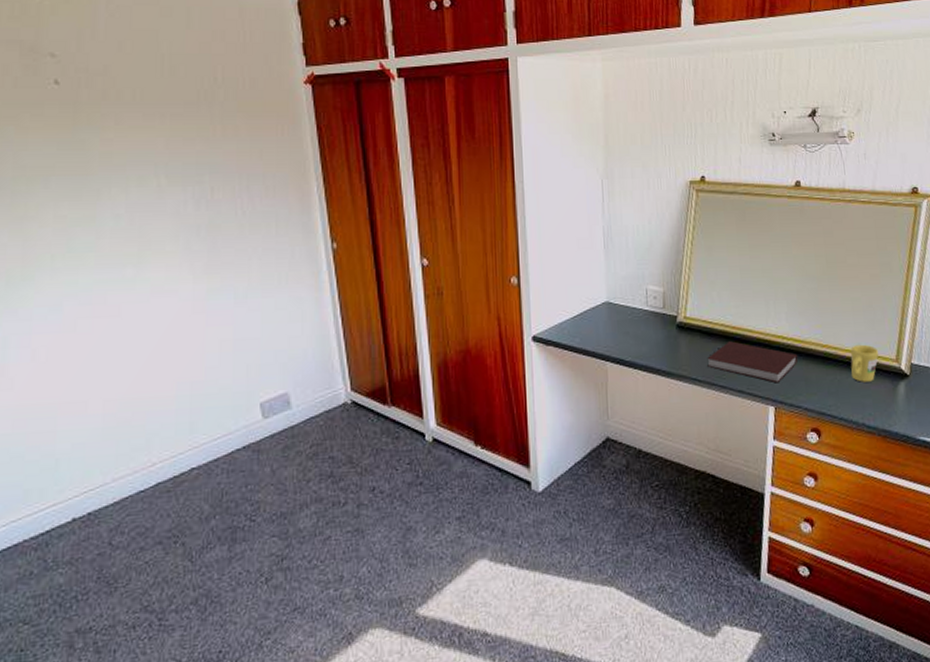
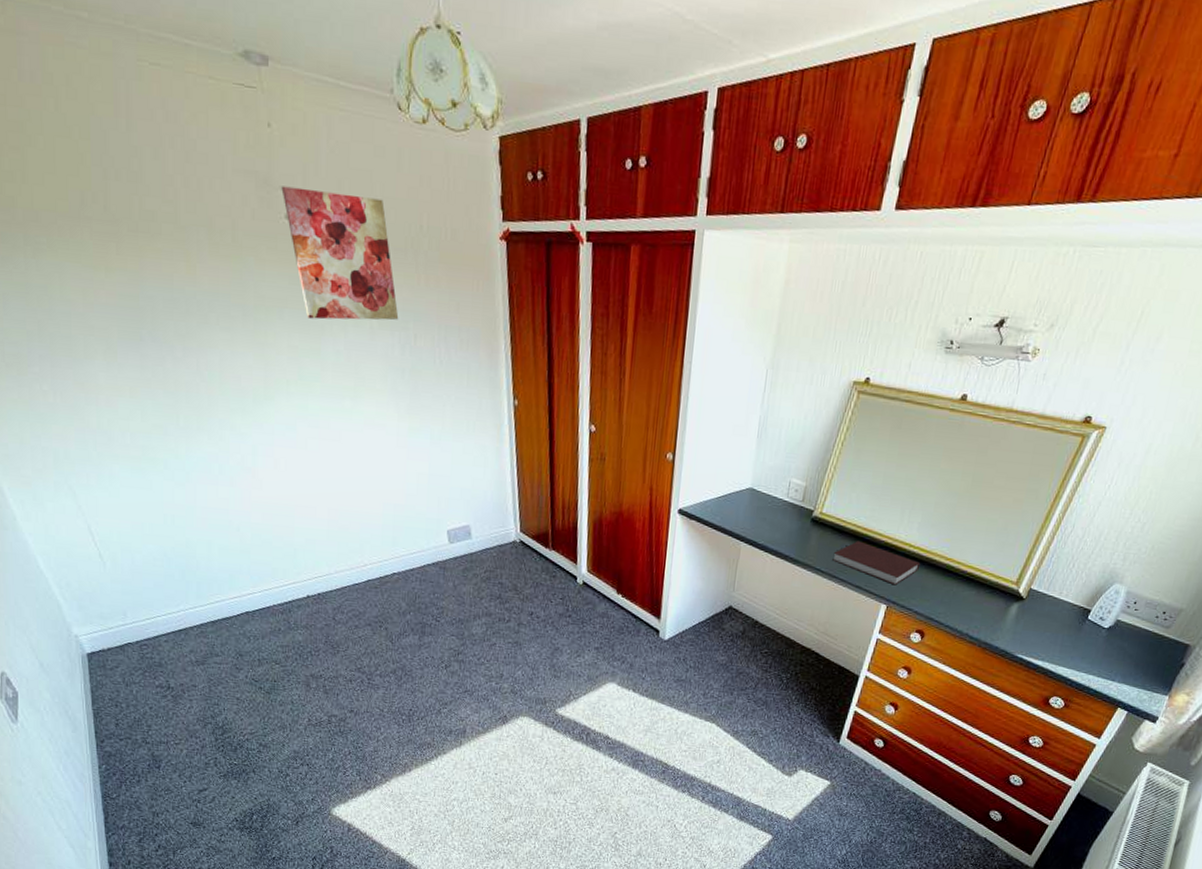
wall art: none [51,52,192,184] -> present [281,186,399,321]
mug: present [850,344,879,382] -> none [968,562,1002,599]

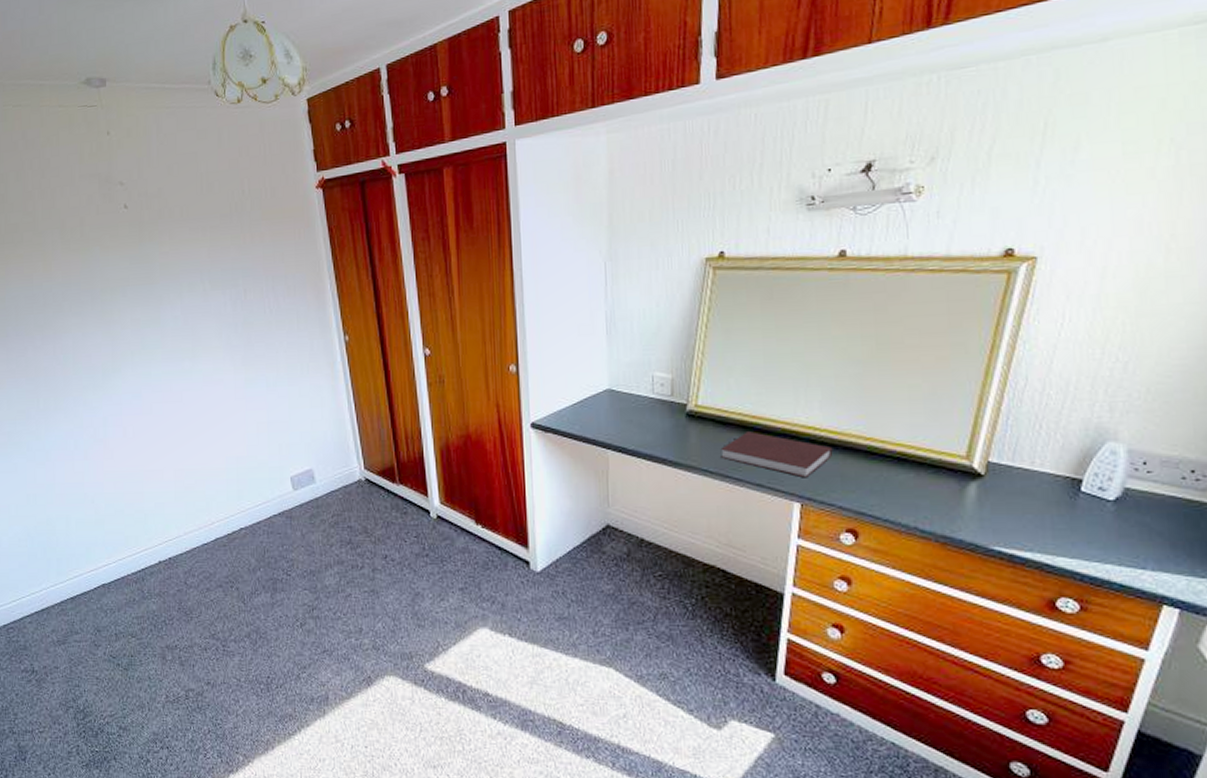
wall art: present [281,186,399,321] -> none [120,174,229,292]

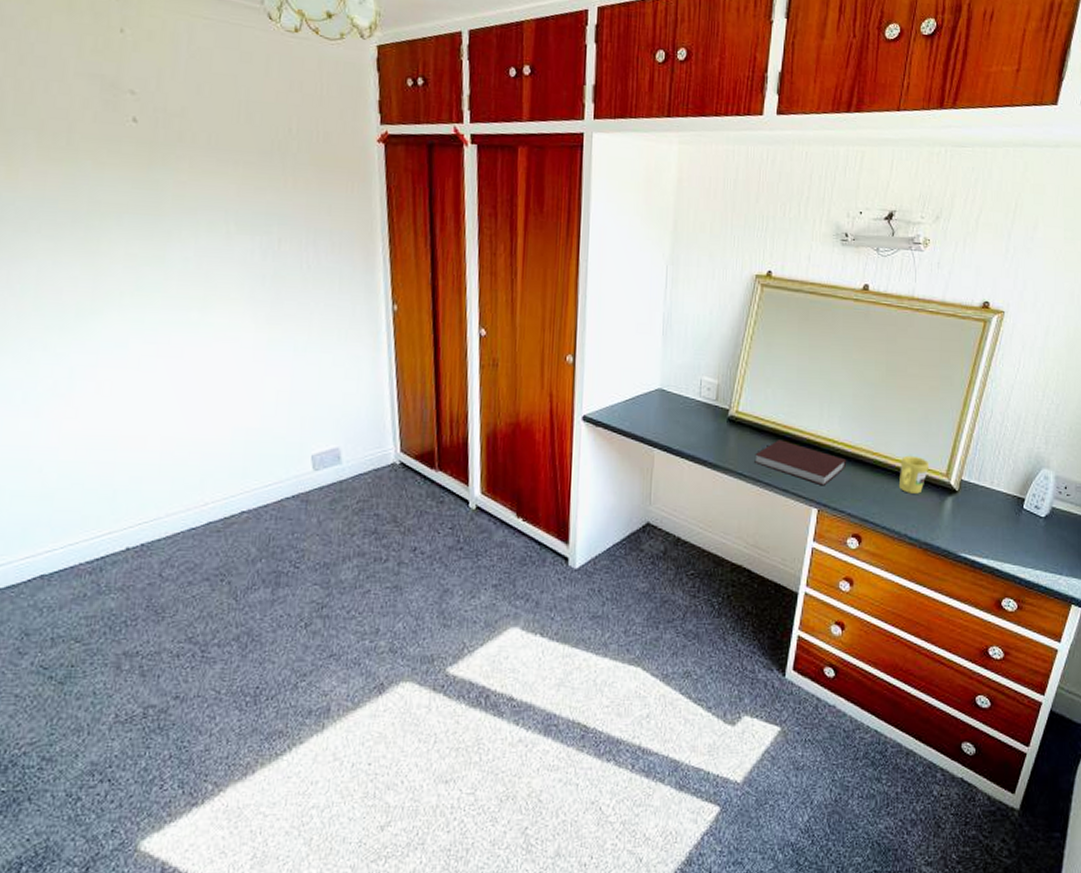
mug: none [902,438,943,481] -> present [899,455,930,494]

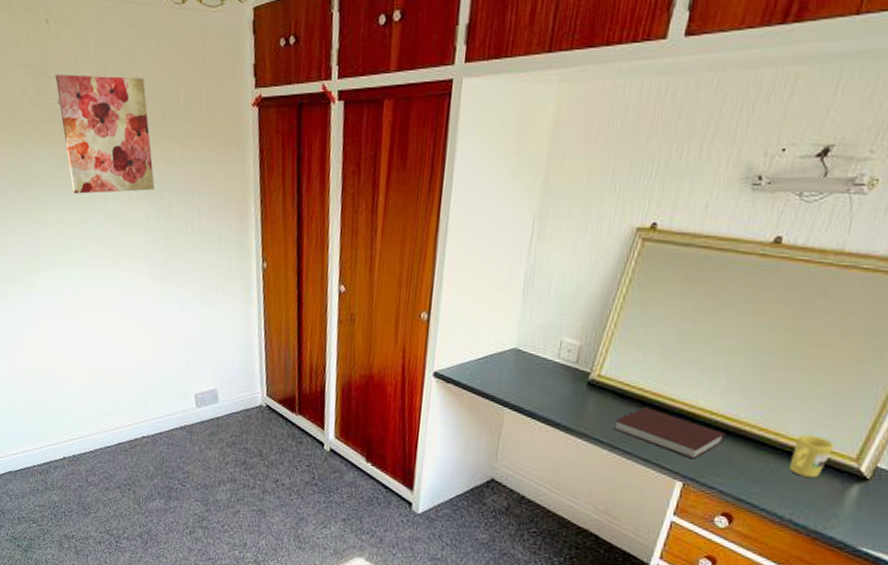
wall art: none [130,89,261,225] -> present [55,74,155,194]

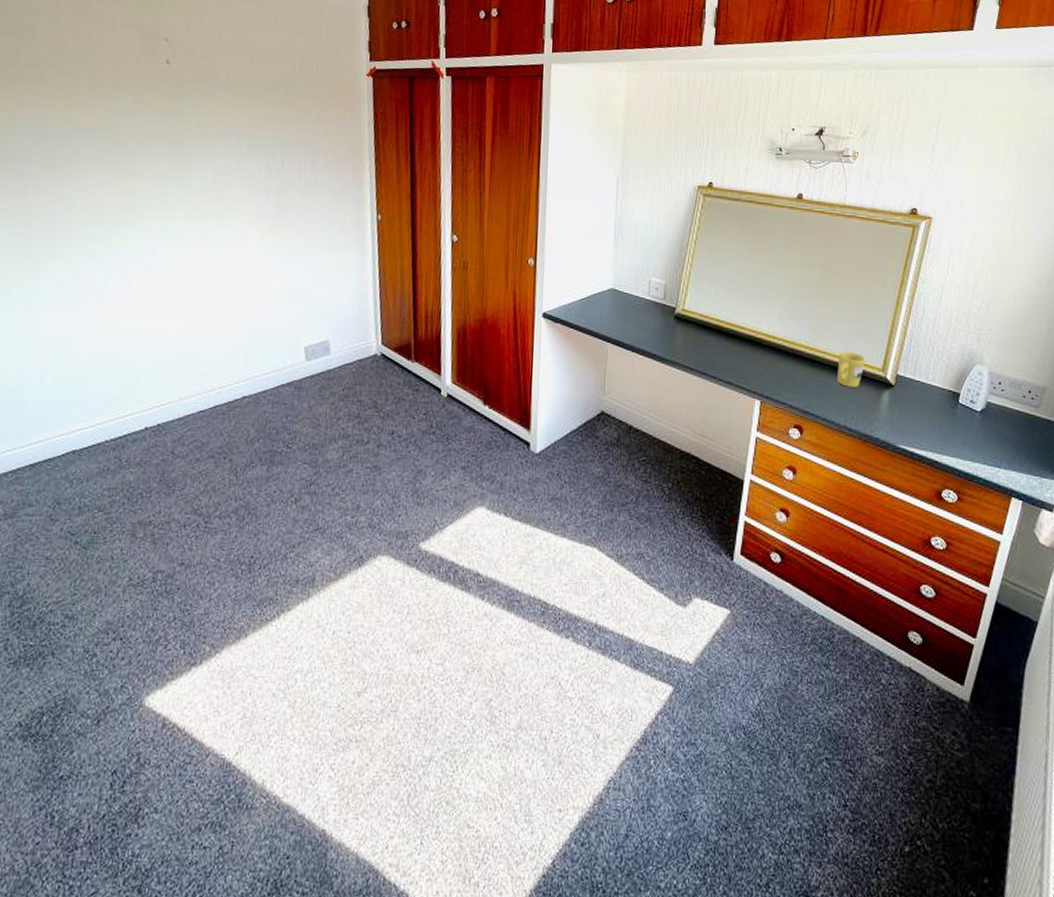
wall art: present [55,74,155,194] -> none [165,37,268,149]
notebook: present [614,407,726,460] -> none [700,336,787,379]

